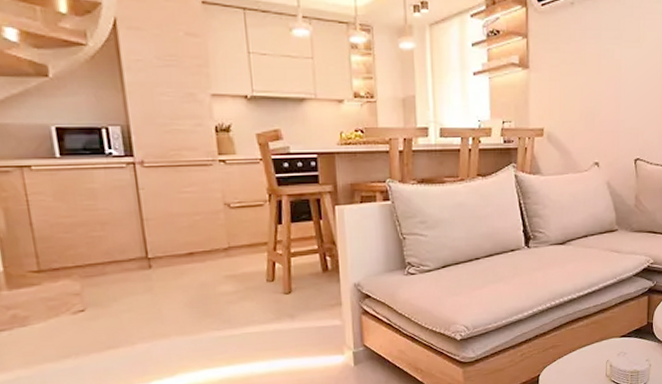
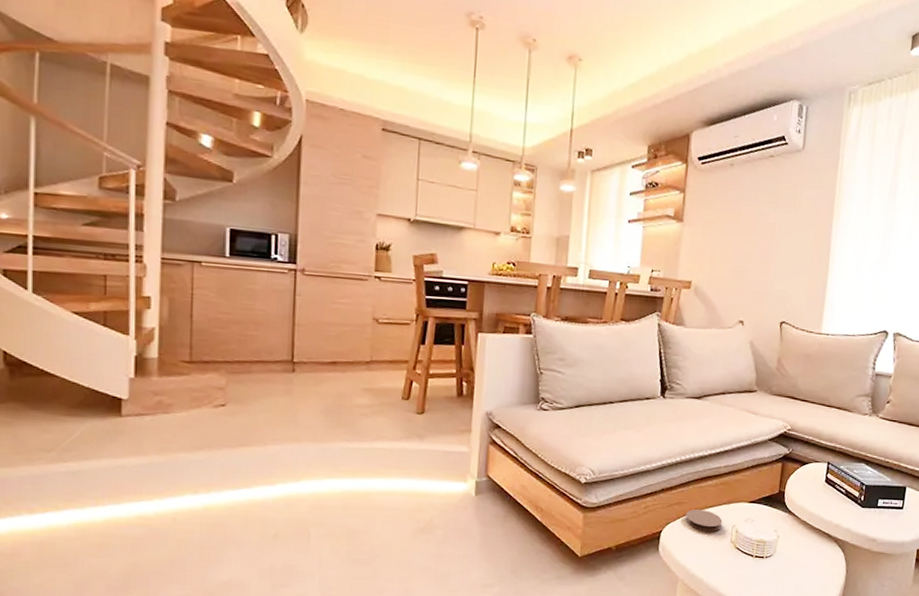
coaster: none [561,349,597,370] -> present [685,509,723,532]

